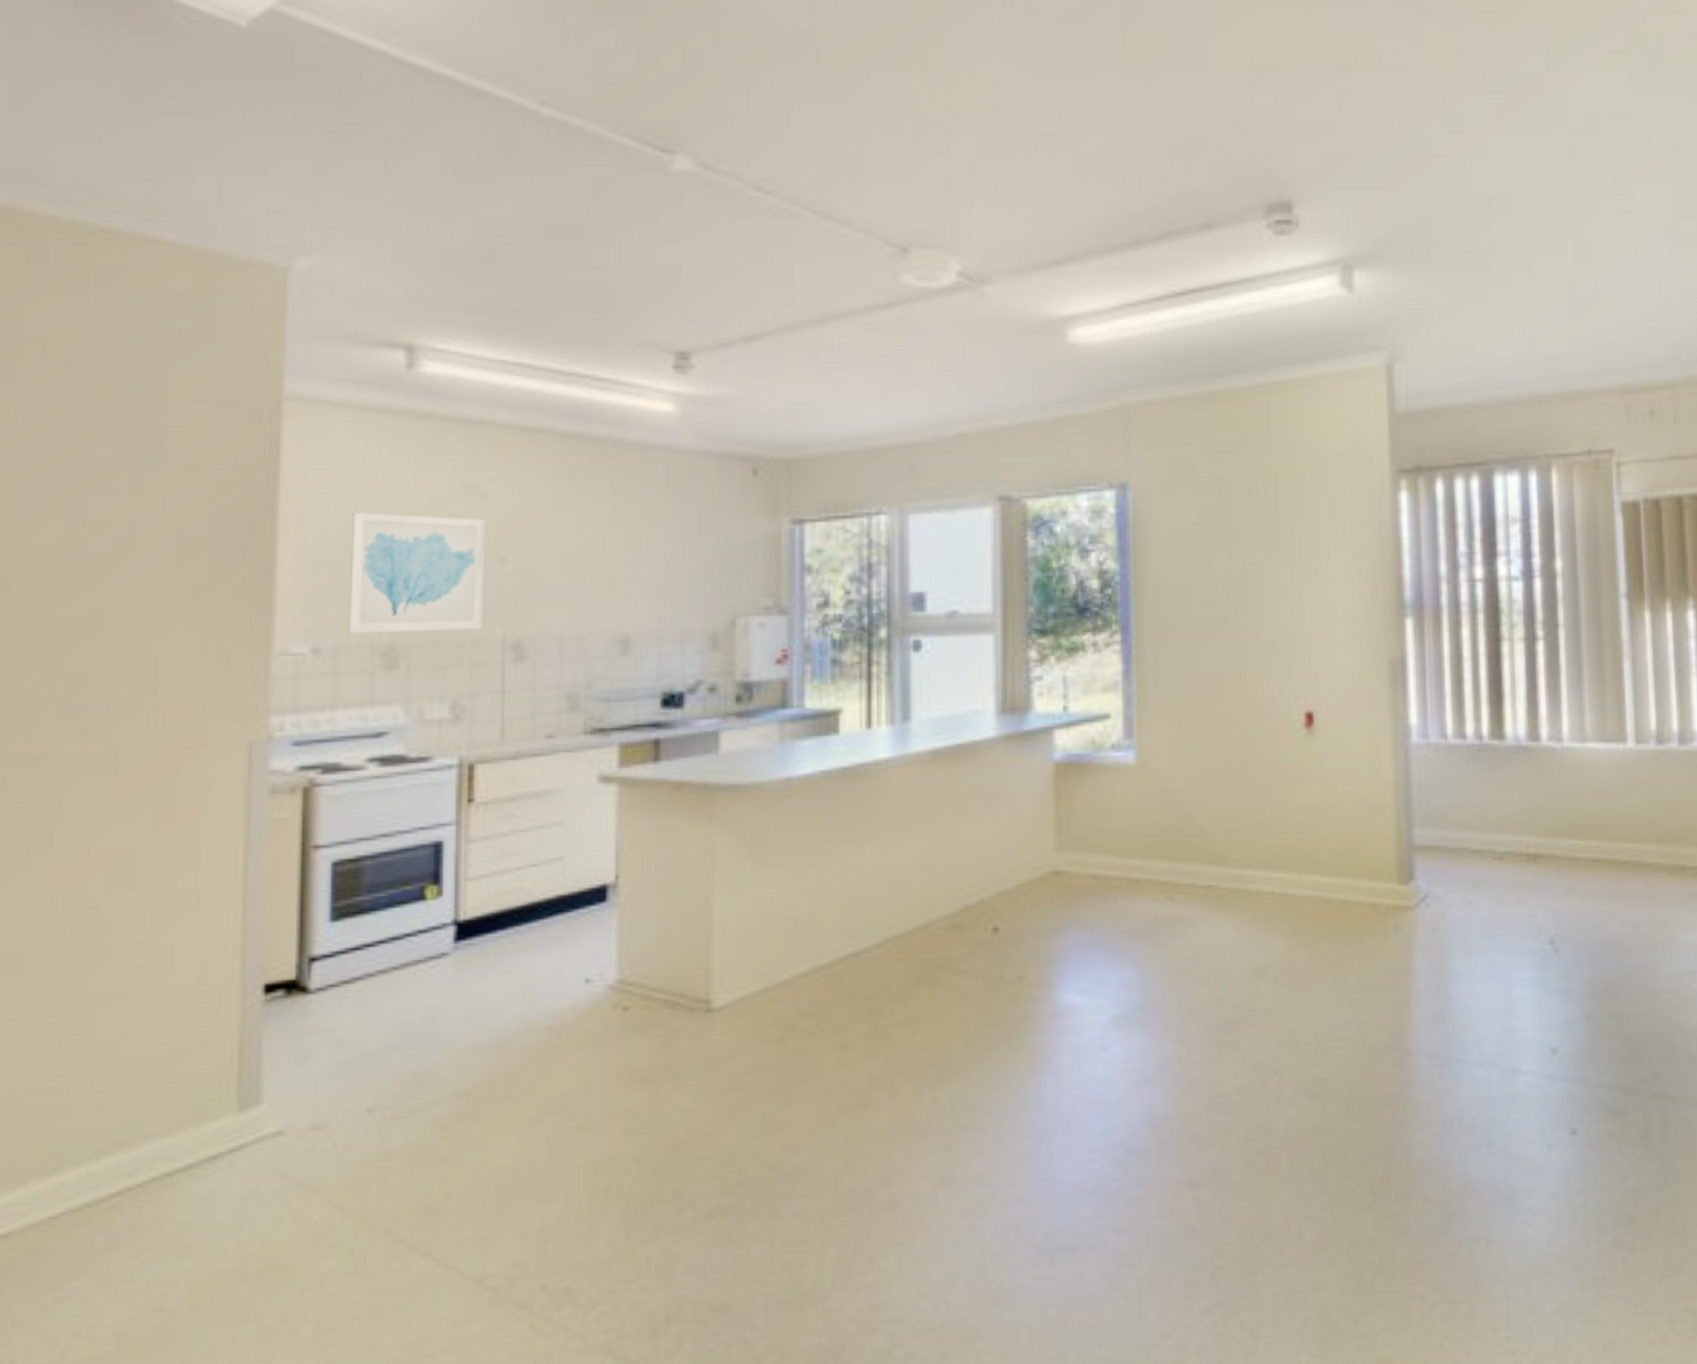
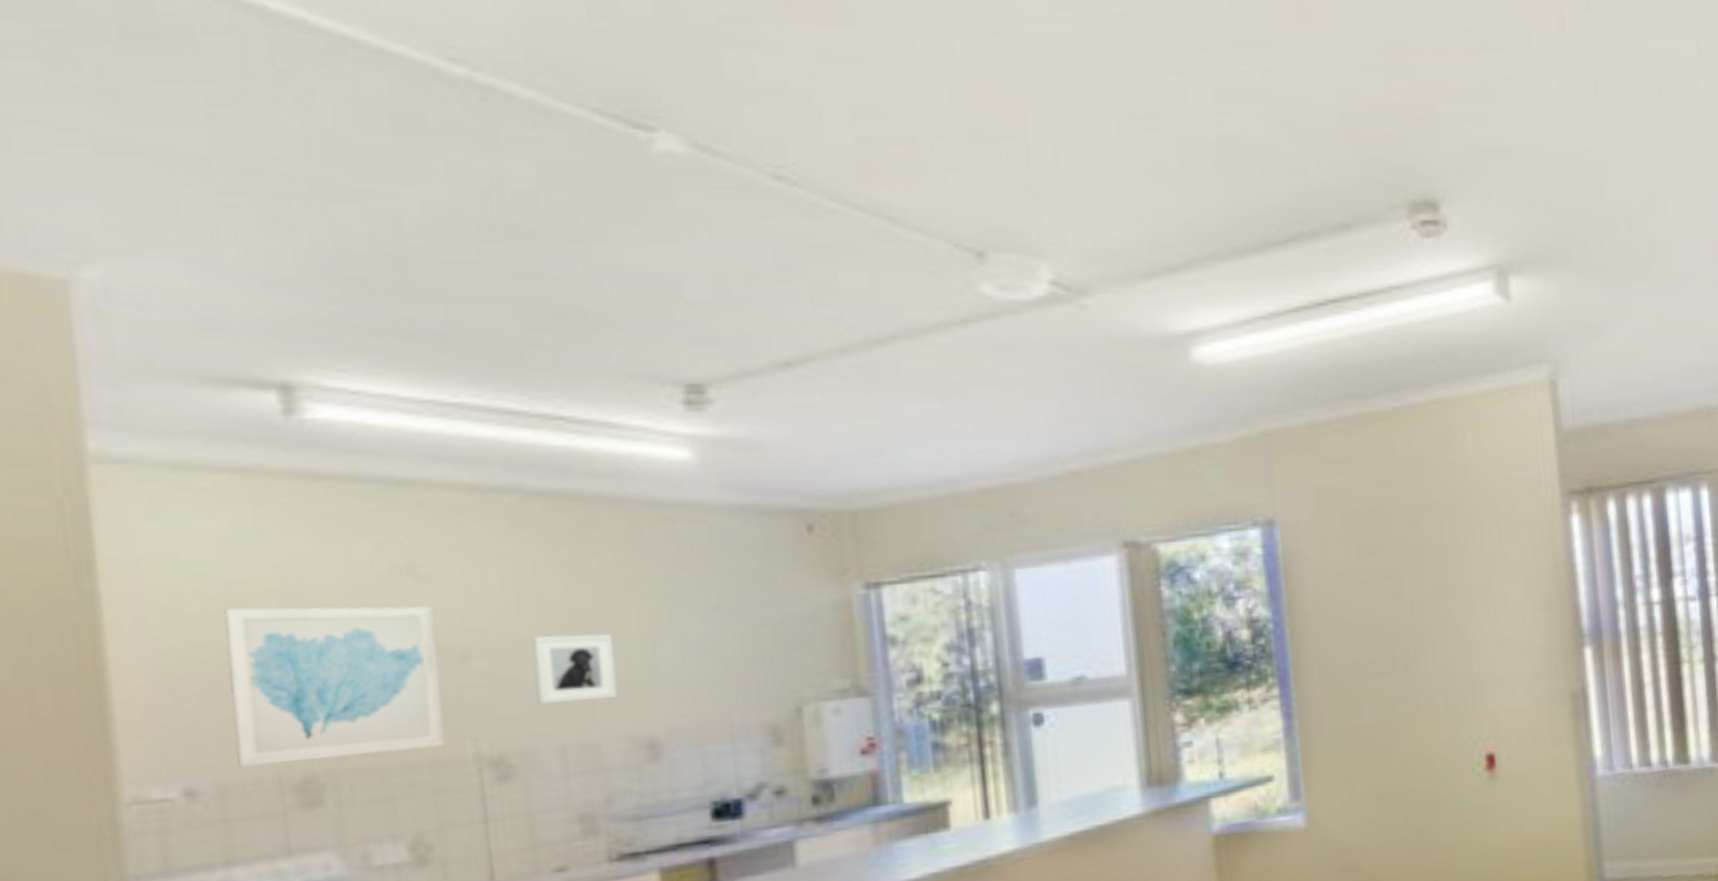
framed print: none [548,547,605,603] -> present [532,633,618,705]

